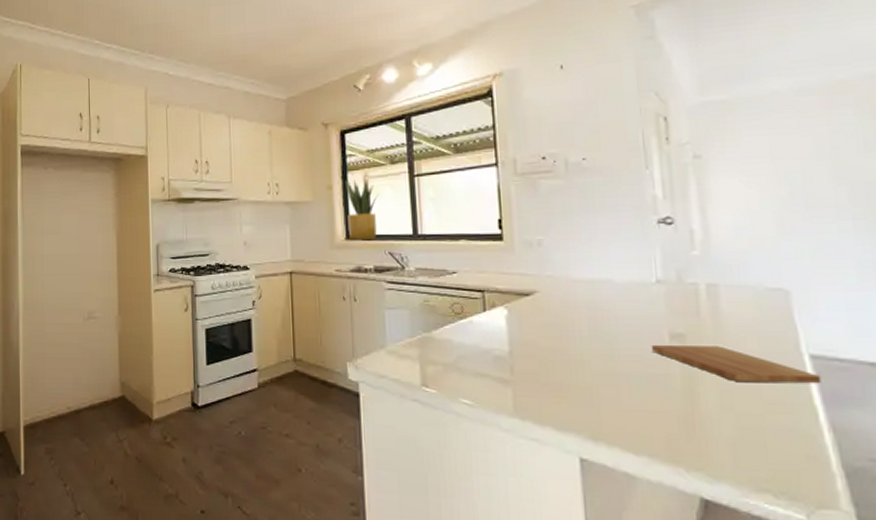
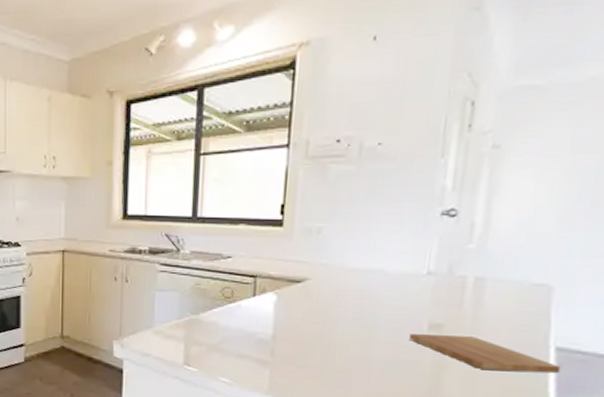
planter: present [344,177,379,241] -> none [125,153,161,221]

